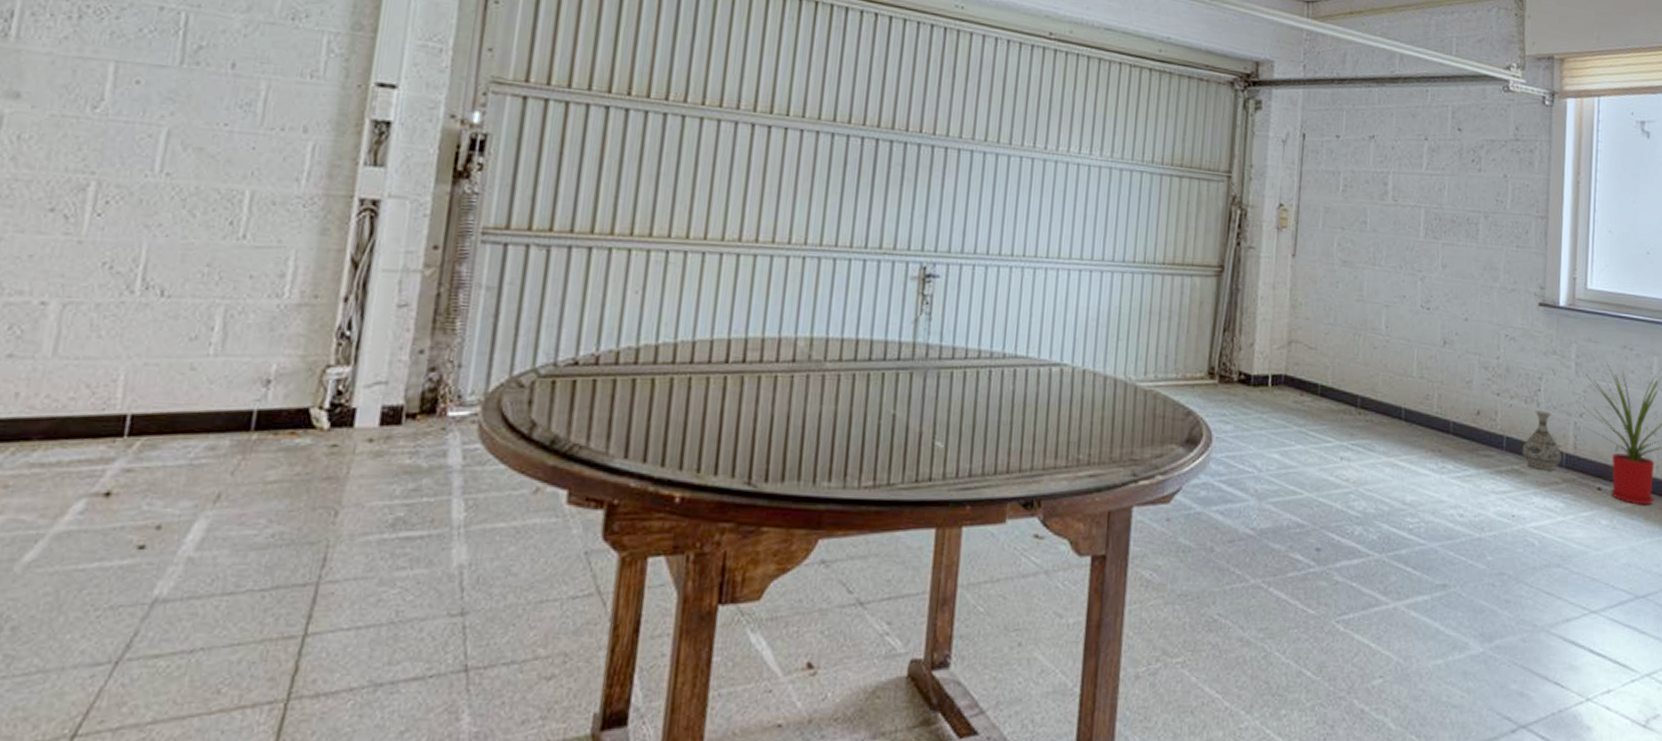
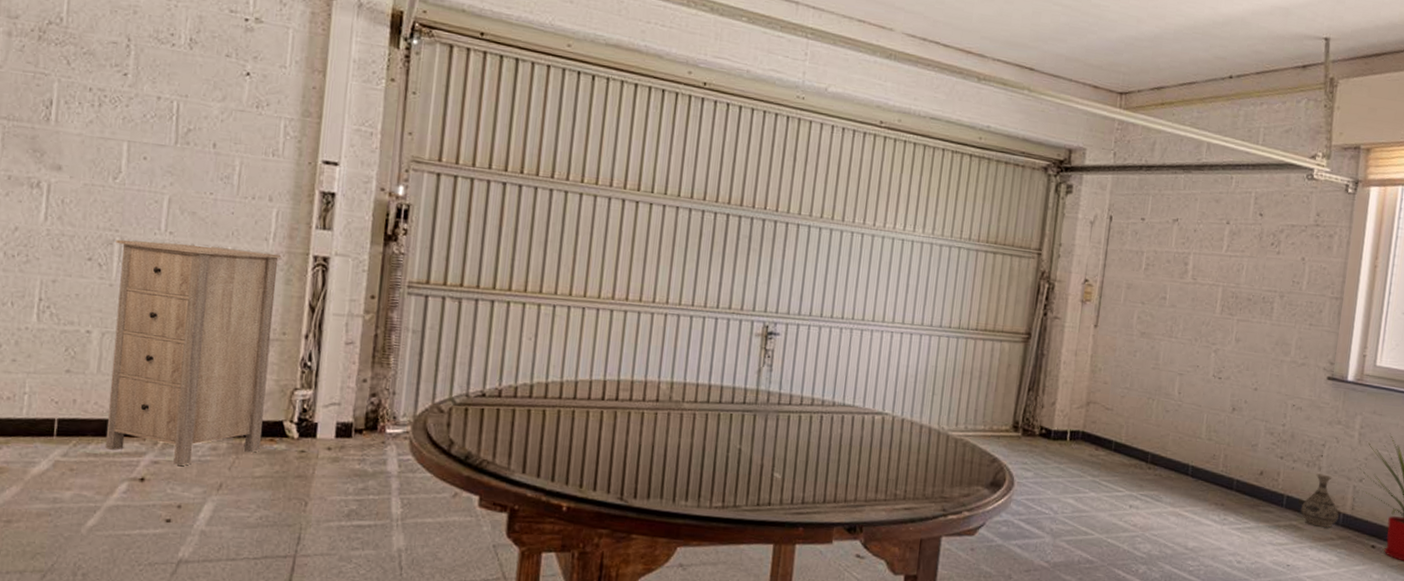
storage cabinet: none [57,183,317,473] -> present [105,239,282,466]

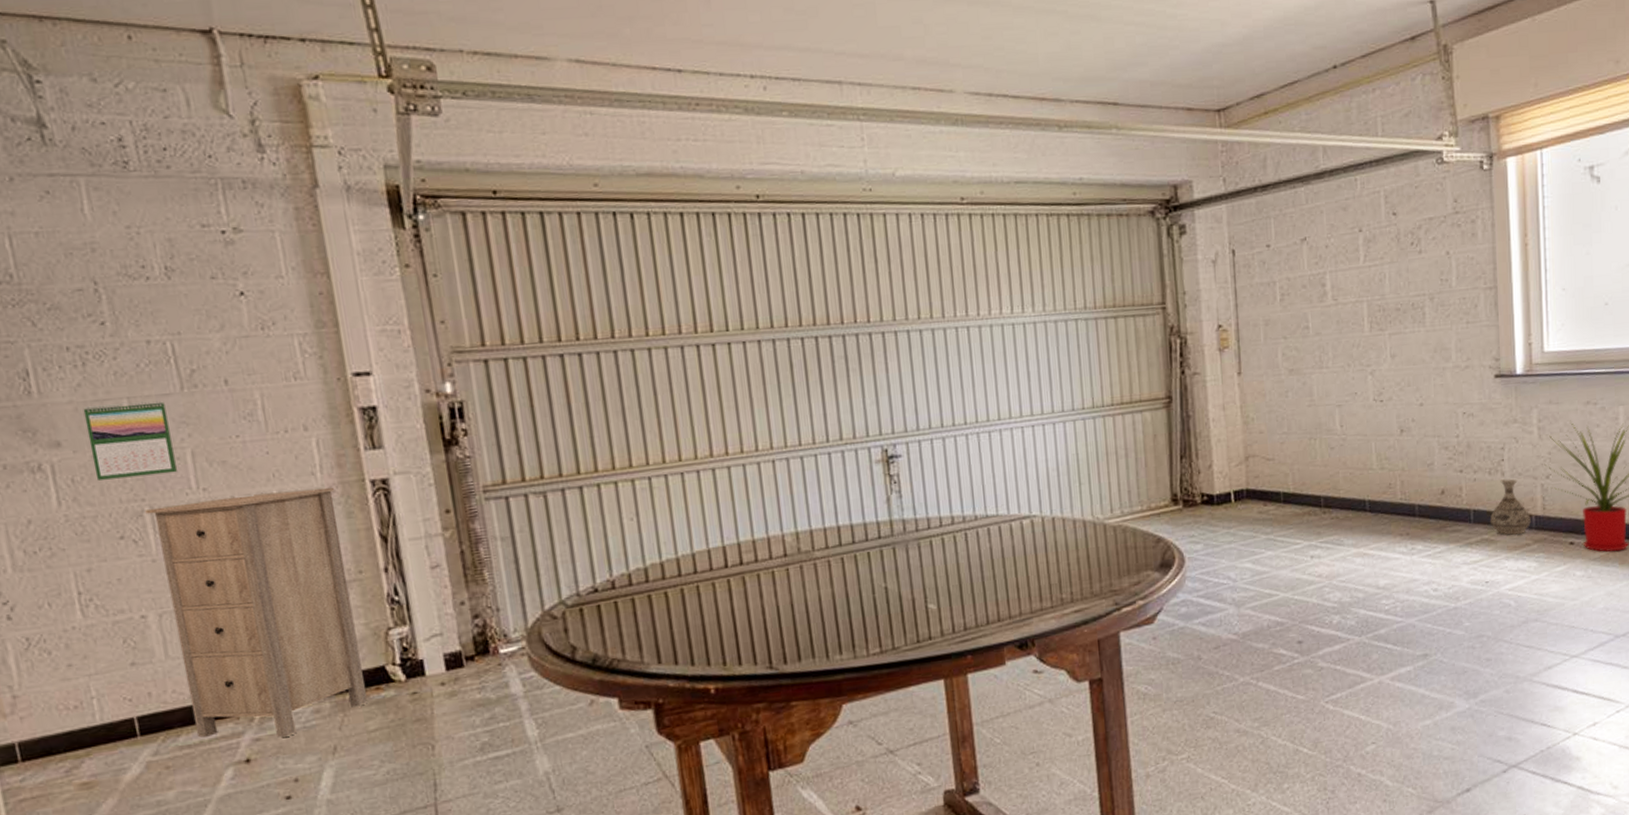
calendar: none [83,141,158,213] -> present [83,400,178,480]

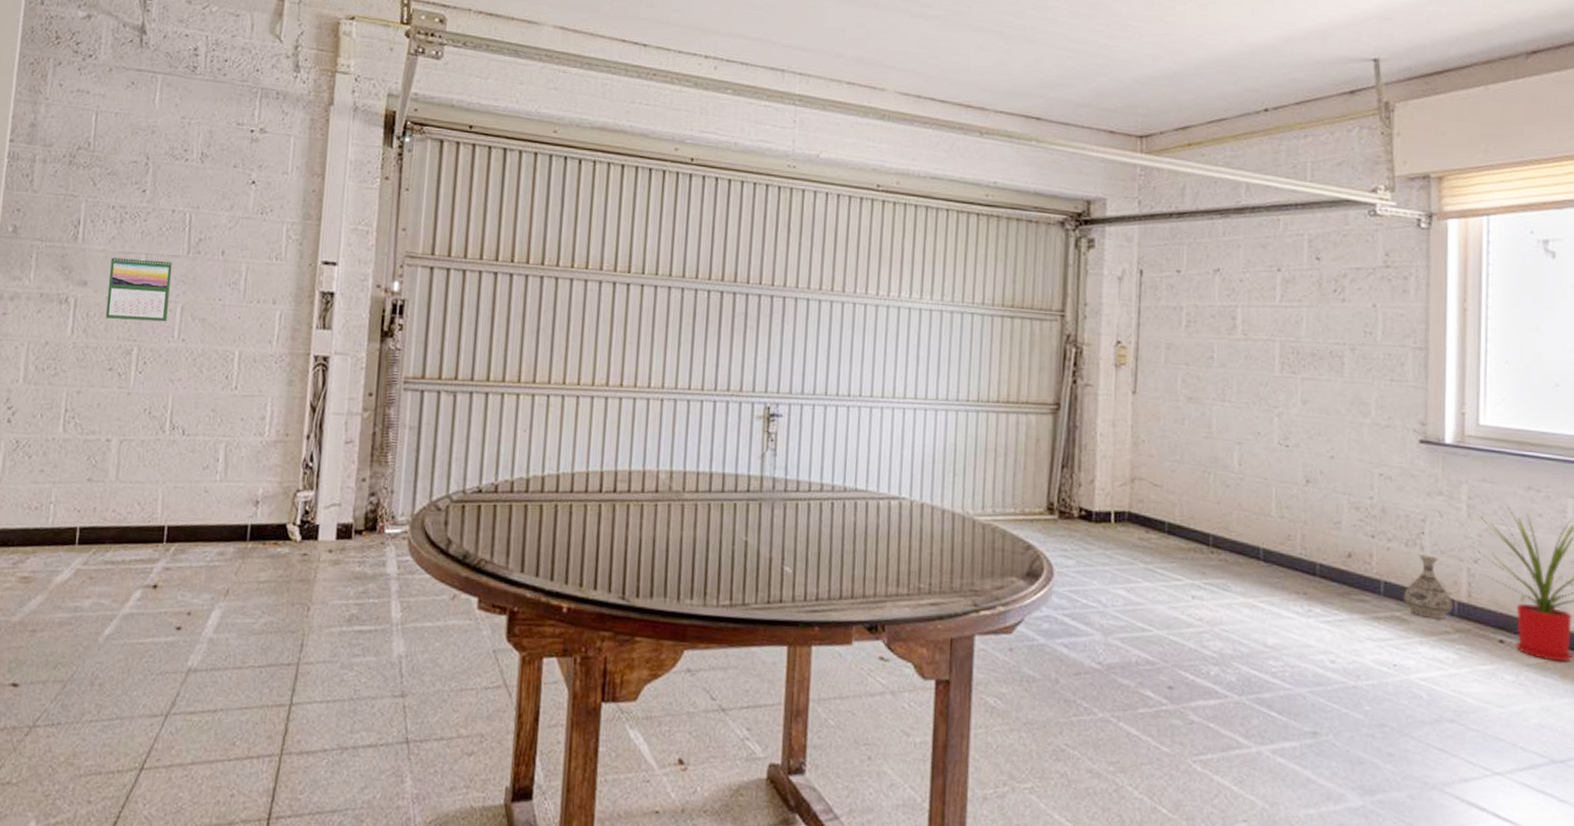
storage cabinet: present [145,487,369,738] -> none [122,348,285,572]

